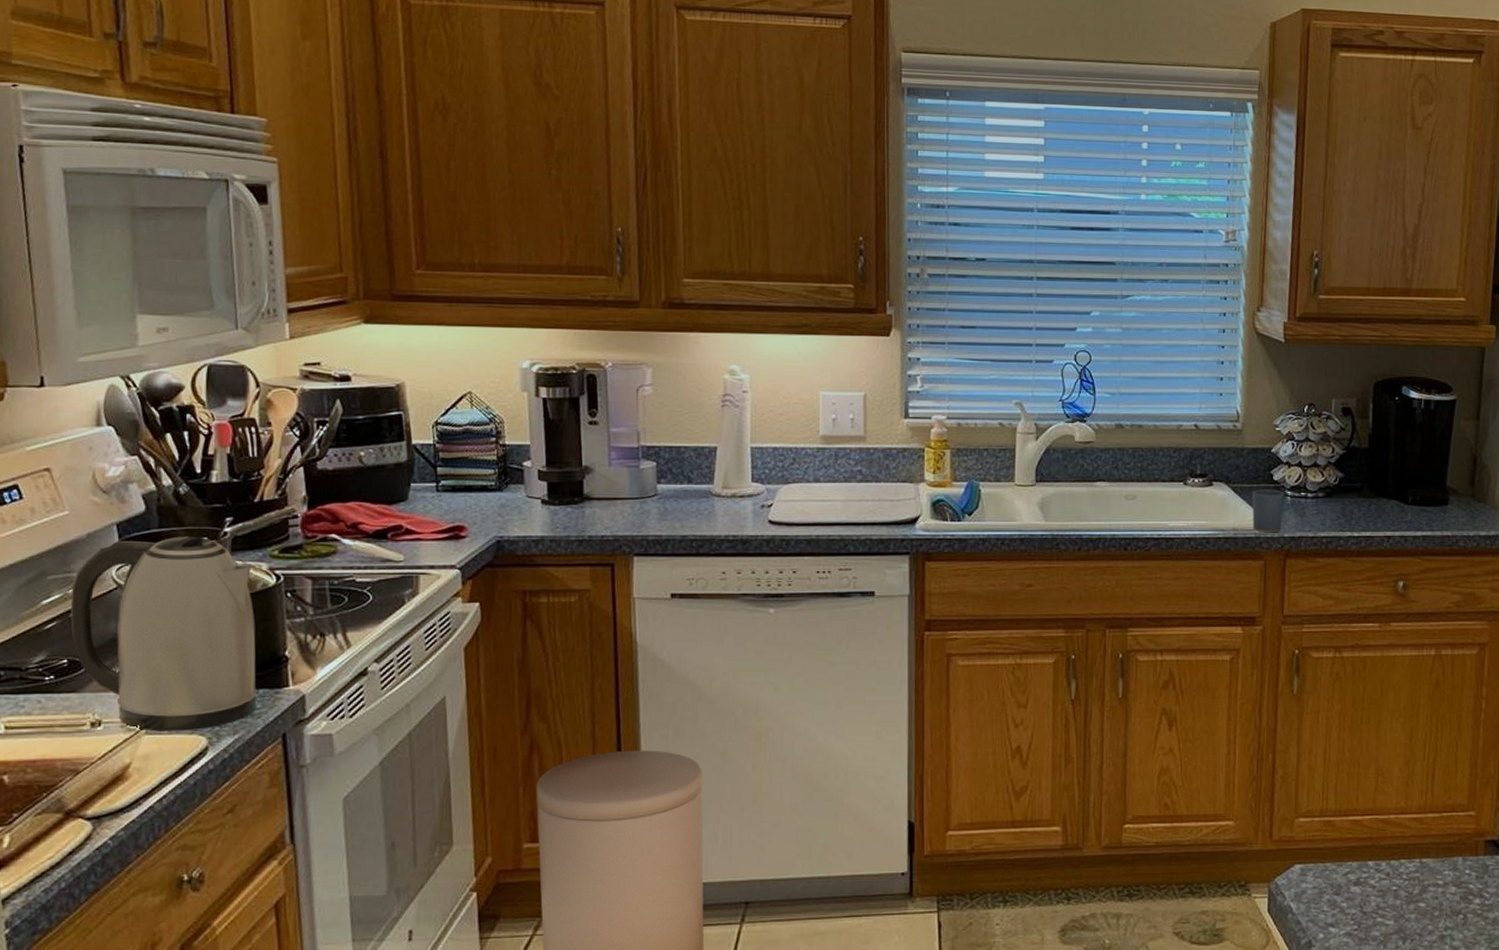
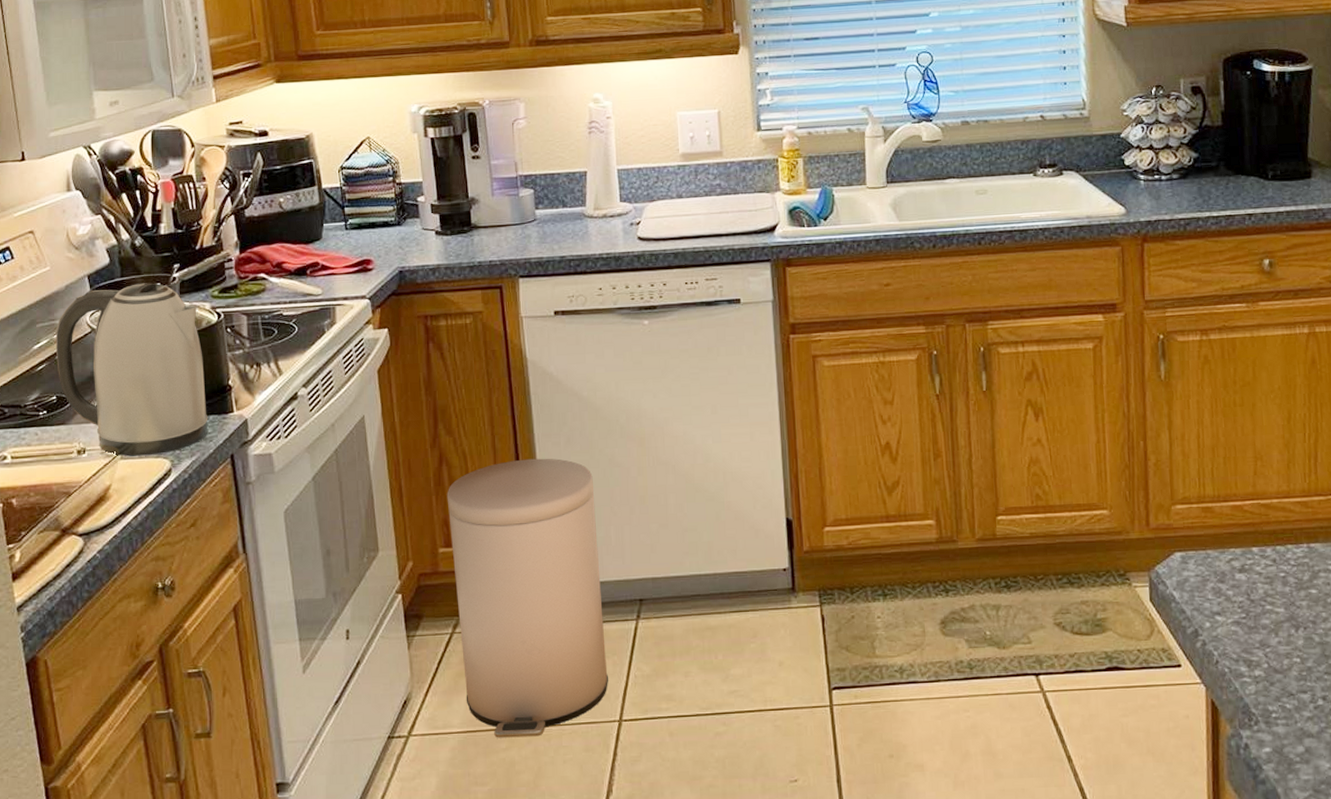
mug: present [1252,489,1285,533] -> none [1104,174,1138,219]

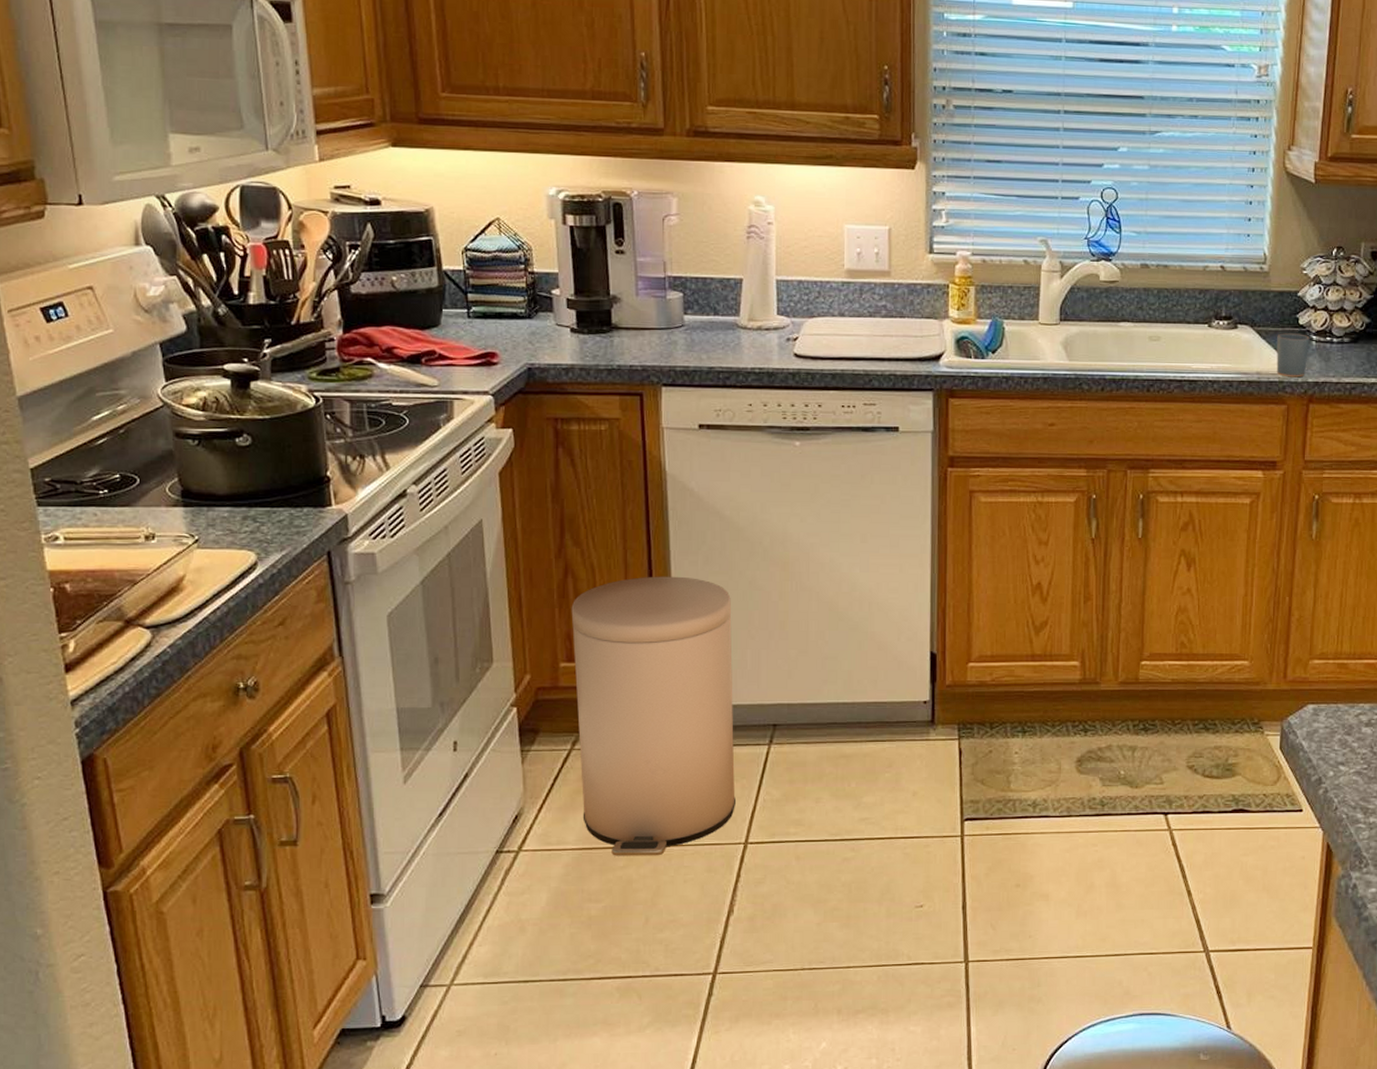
kettle: present [55,282,208,457] -> none [119,357,302,546]
mug: none [1104,174,1138,219] -> present [1276,333,1310,378]

